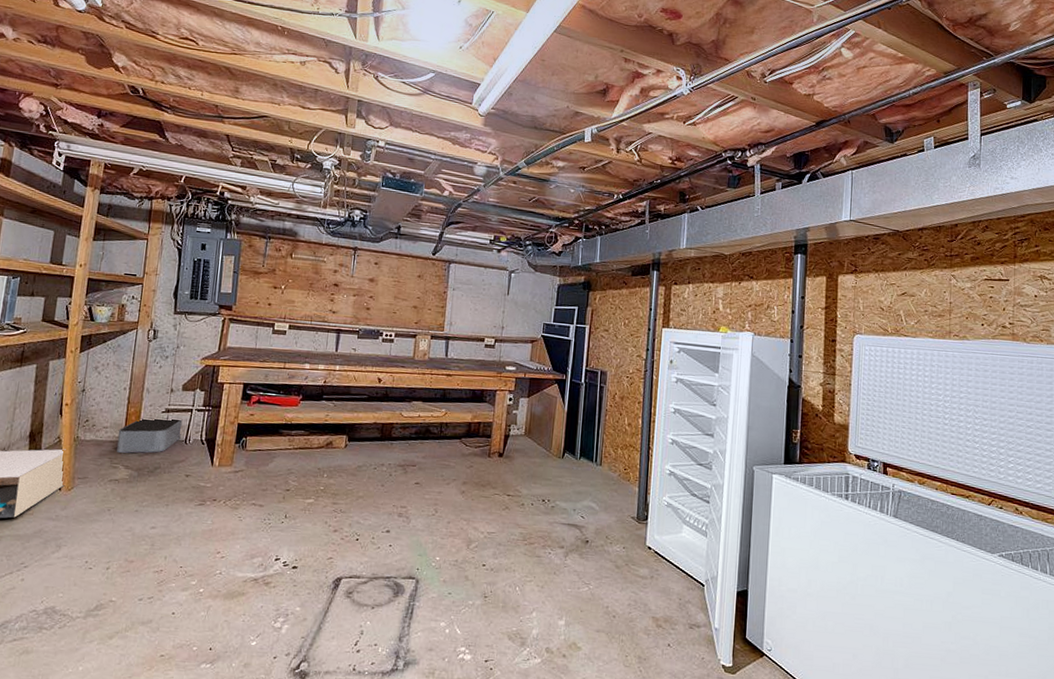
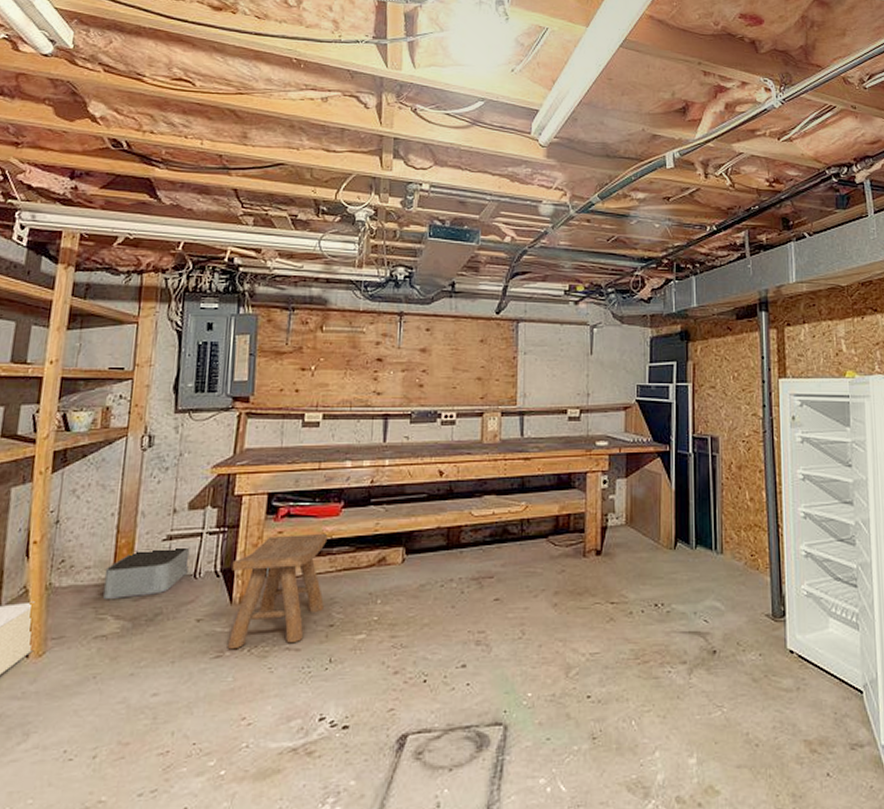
stool: none [208,417,289,501] -> present [227,533,328,650]

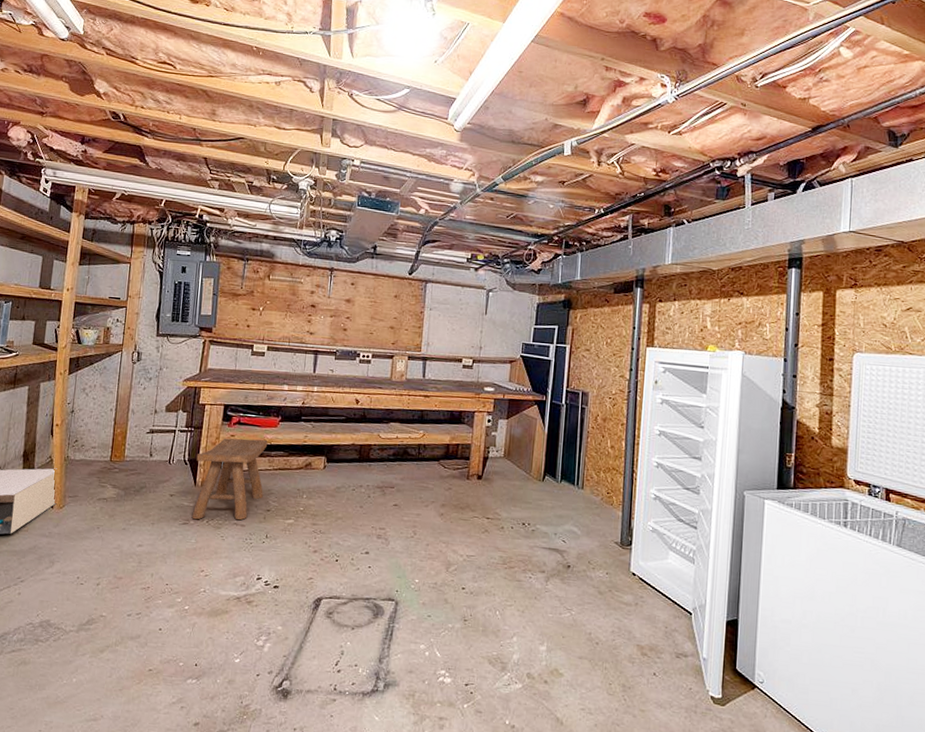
storage bin: present [102,545,190,599] -> none [104,438,166,473]

